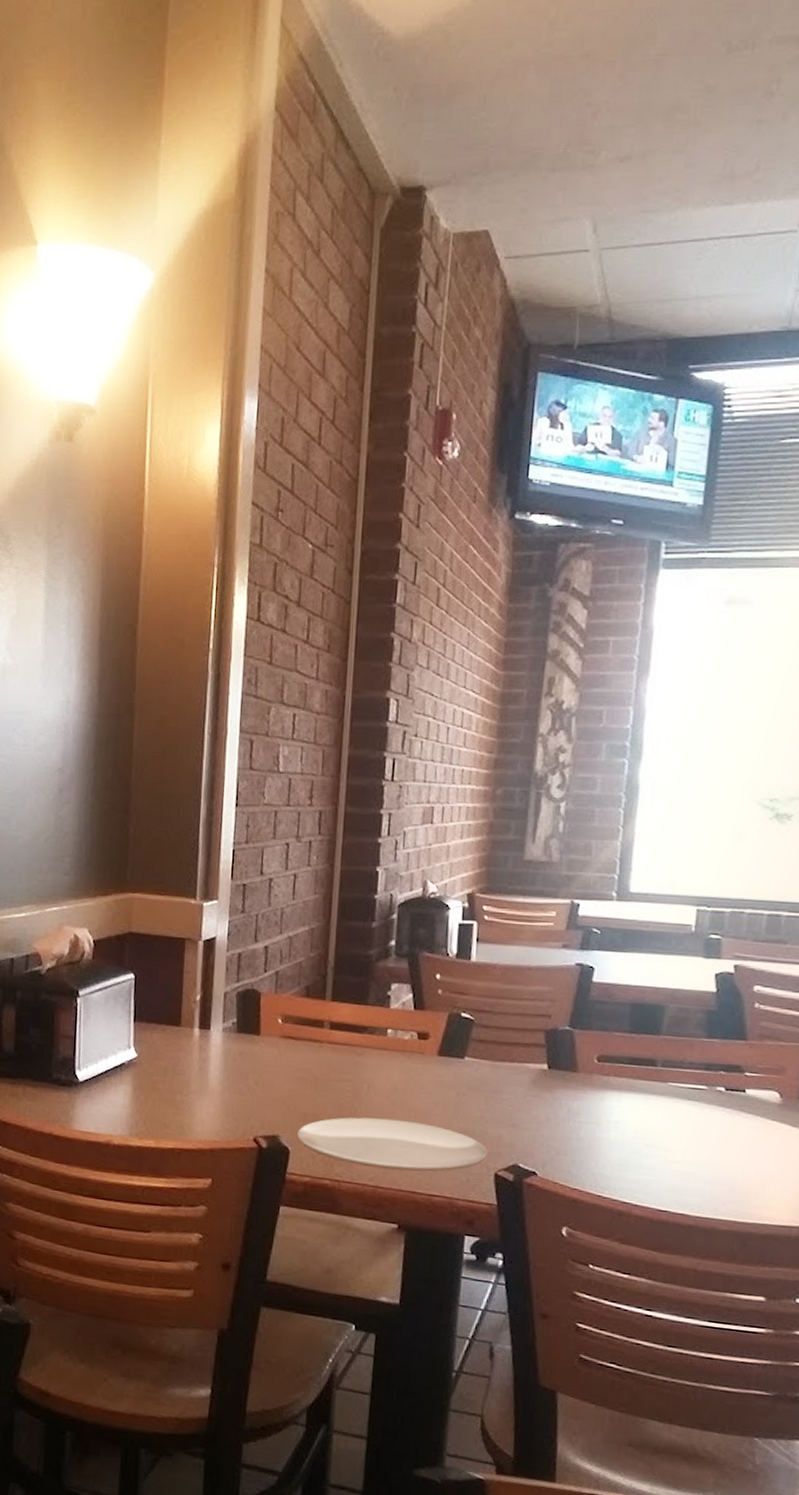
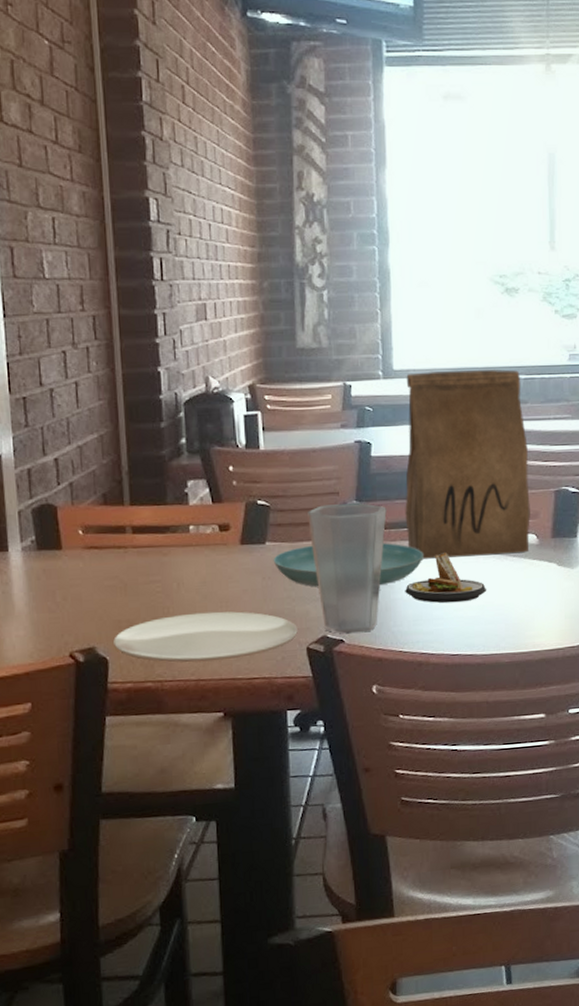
saucer: none [470,1067,640,1121] -> present [273,543,424,587]
cup: none [512,1026,603,1169] -> present [306,503,387,634]
sandwich: none [613,1097,710,1155] -> present [405,553,486,603]
paper bag: none [622,897,782,1110] -> present [405,369,530,559]

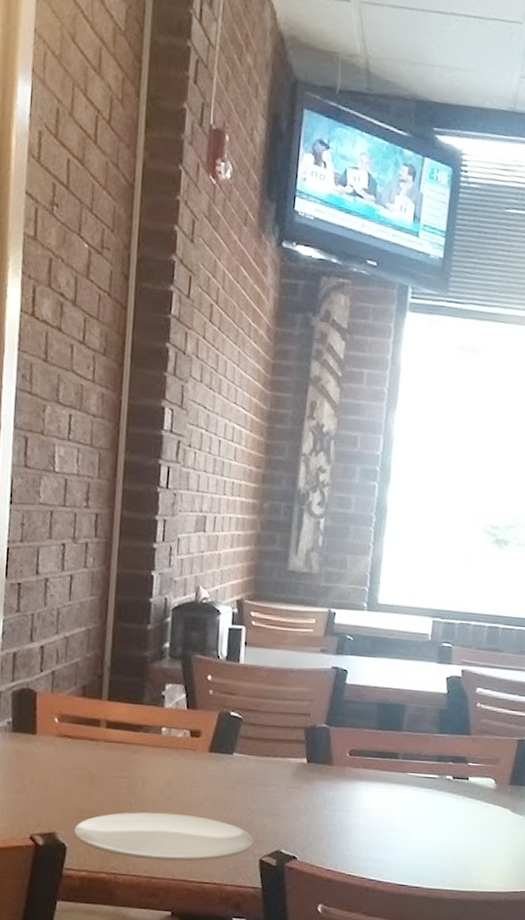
saucer: present [273,543,424,587] -> none [238,762,384,809]
cup: present [306,503,387,634] -> none [276,724,354,852]
paper bag: present [405,369,530,559] -> none [369,609,499,795]
sandwich: present [405,553,486,603] -> none [361,785,440,836]

